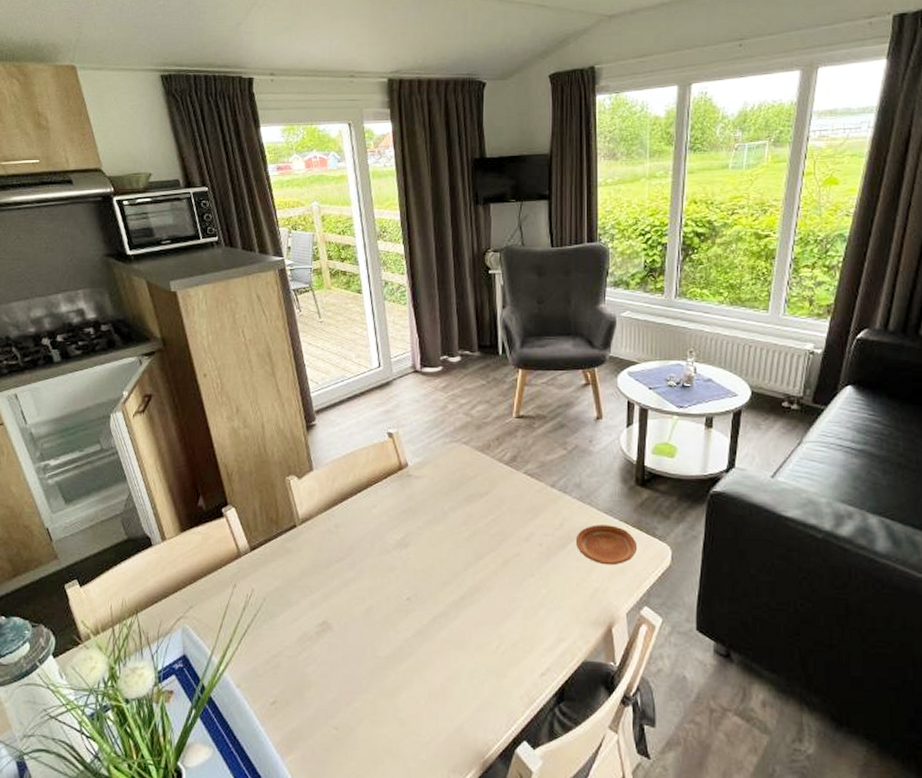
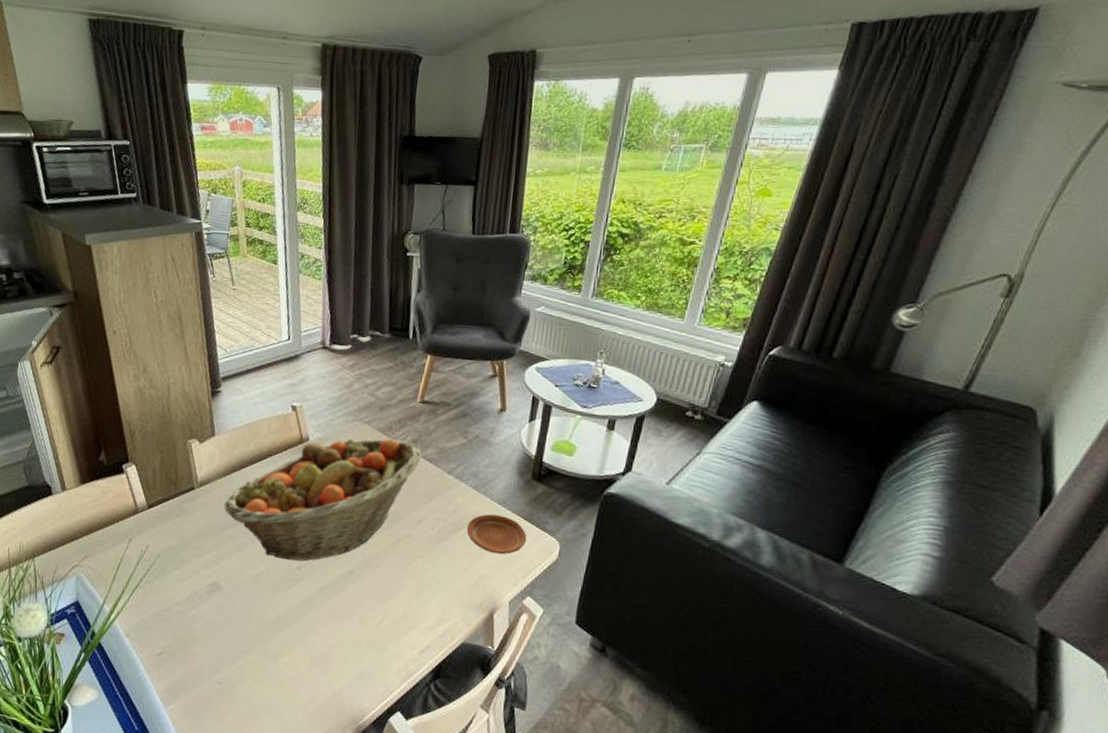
fruit basket: none [327,456,523,592] -> present [223,437,422,562]

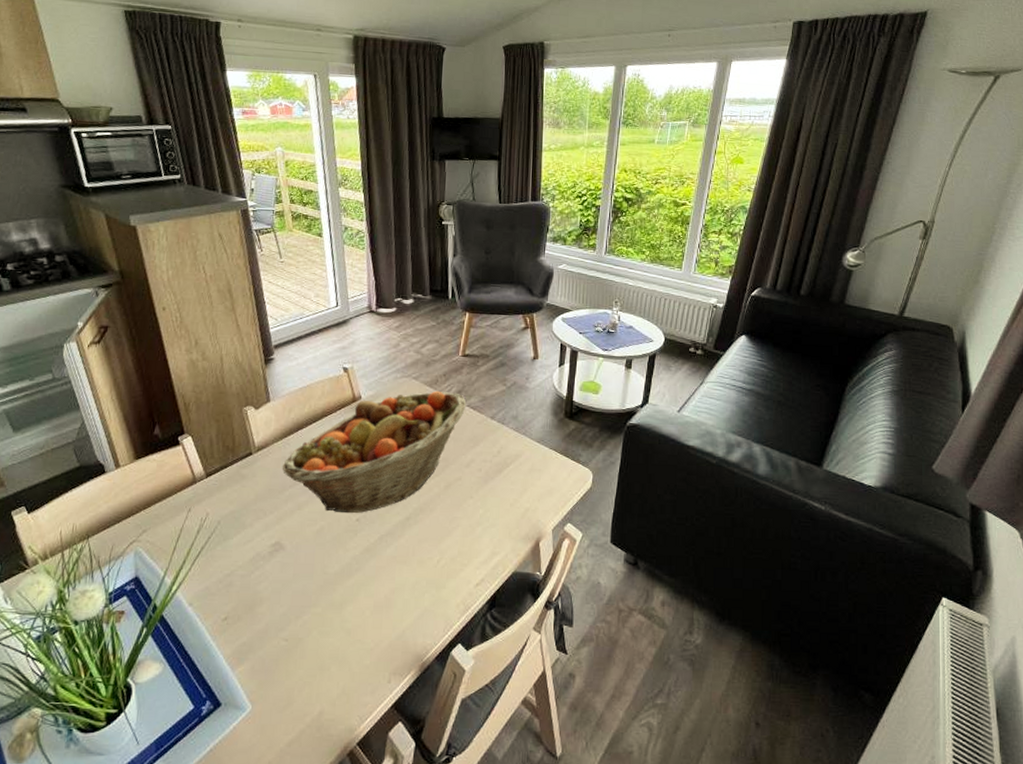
plate: present [466,514,527,555] -> none [510,452,564,488]

